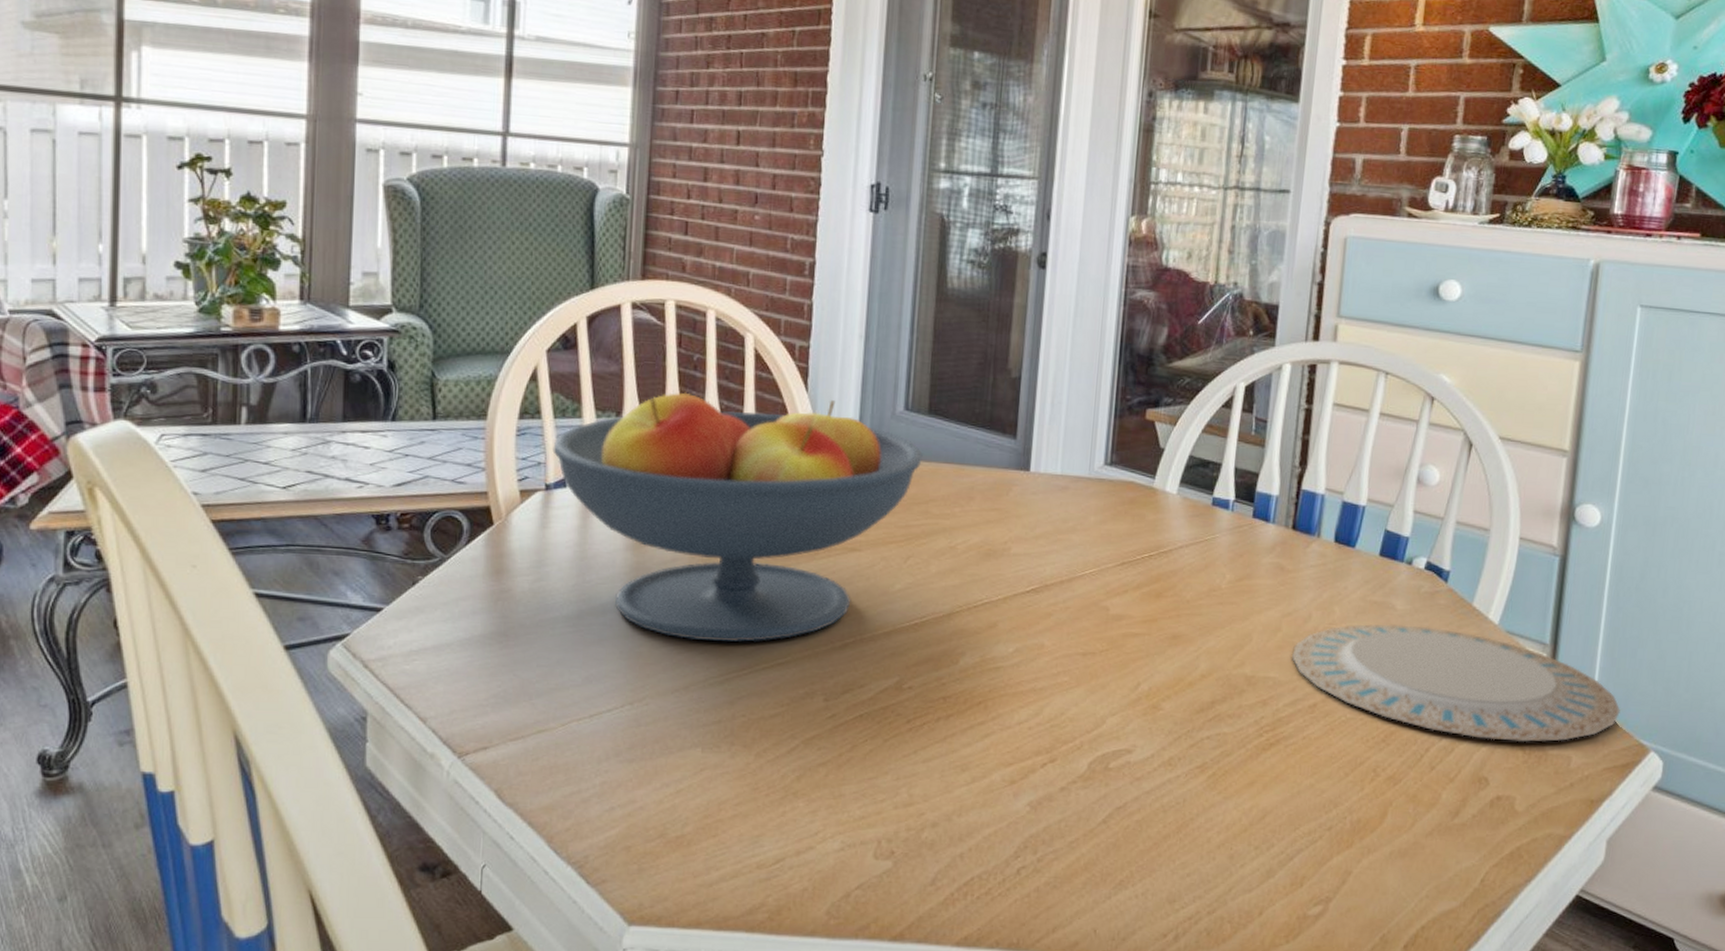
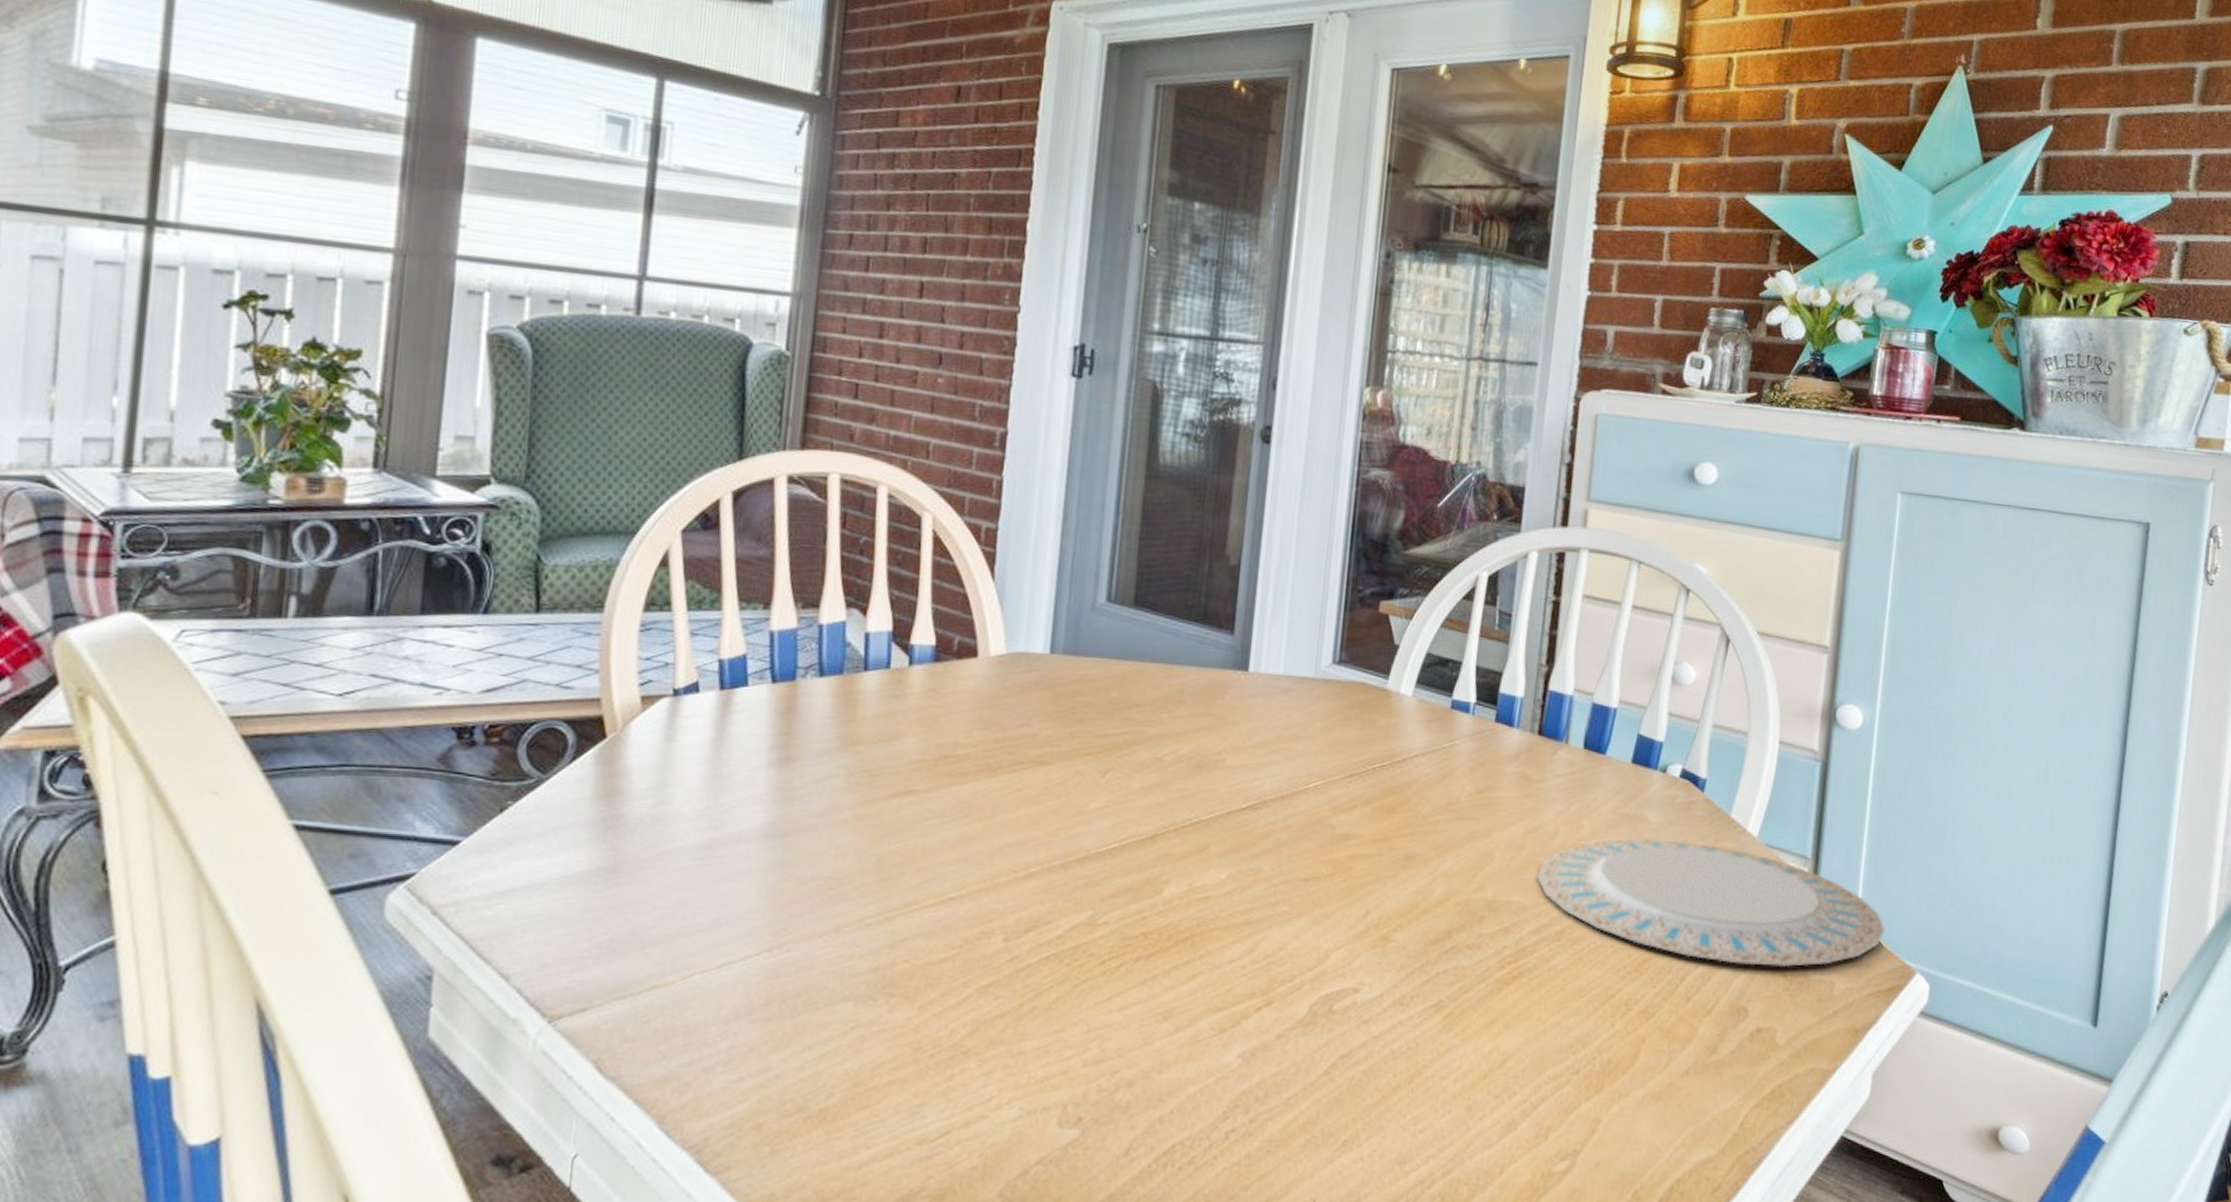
fruit bowl: present [552,392,923,642] -> none [684,580,1127,874]

